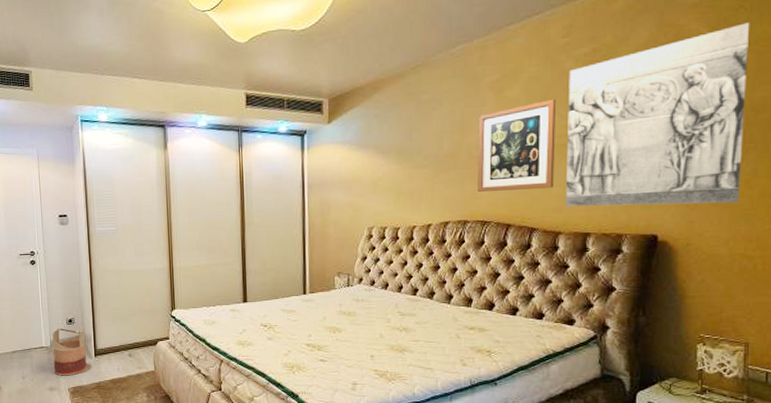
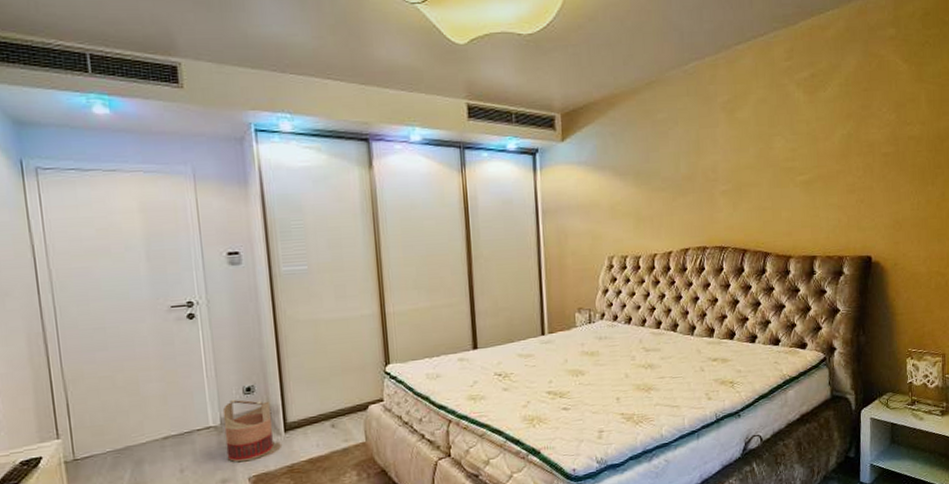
wall art: present [477,98,557,192] -> none [712,122,784,216]
wall relief: present [565,23,750,207] -> none [792,57,934,230]

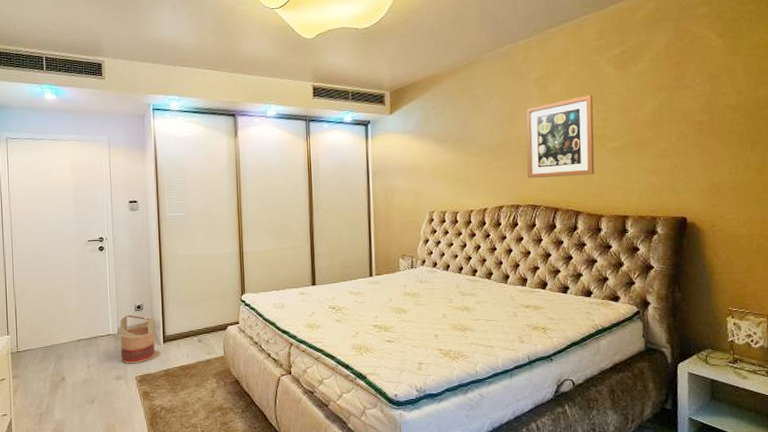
wall art: none [712,122,784,216] -> present [525,94,595,178]

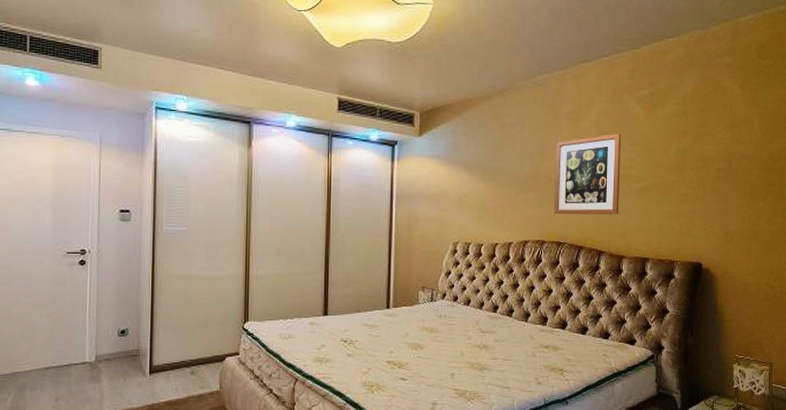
basket: present [119,314,155,364] -> none [97,339,140,397]

